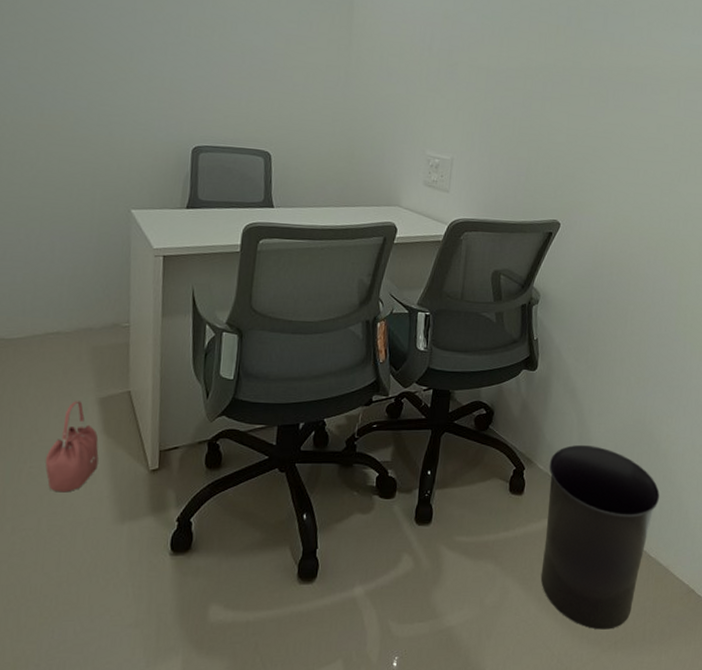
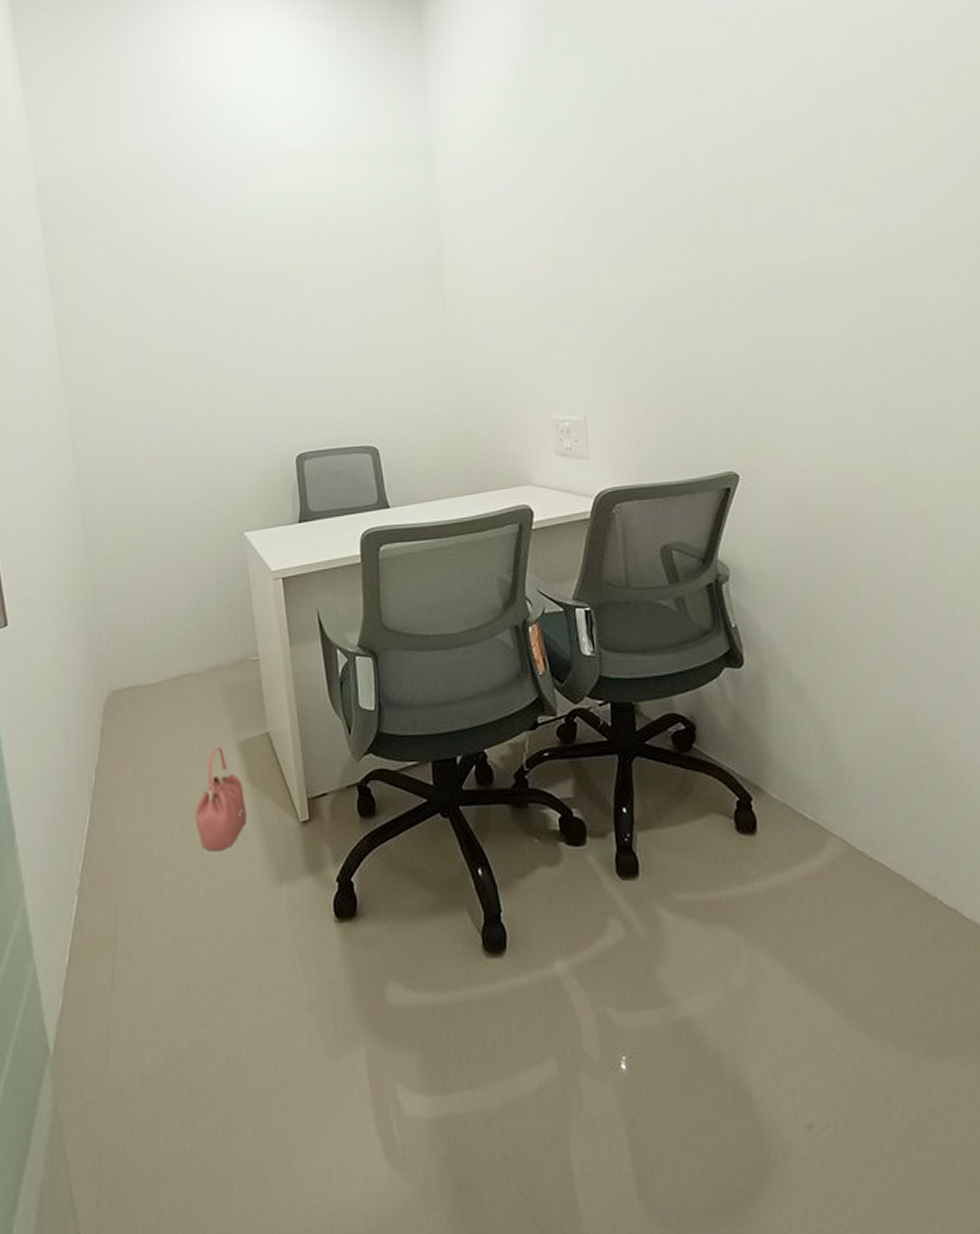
waste bin: present [540,444,660,630] -> none [784,761,961,1026]

